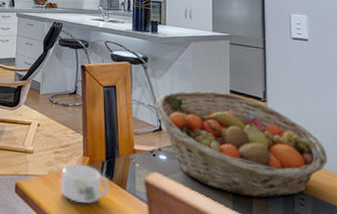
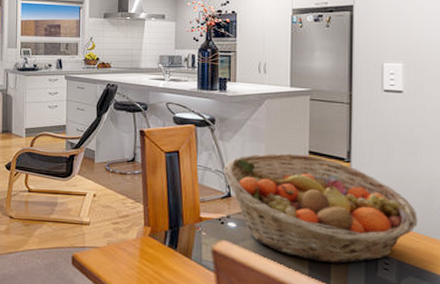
mug: present [60,163,110,204] -> none [120,234,174,275]

